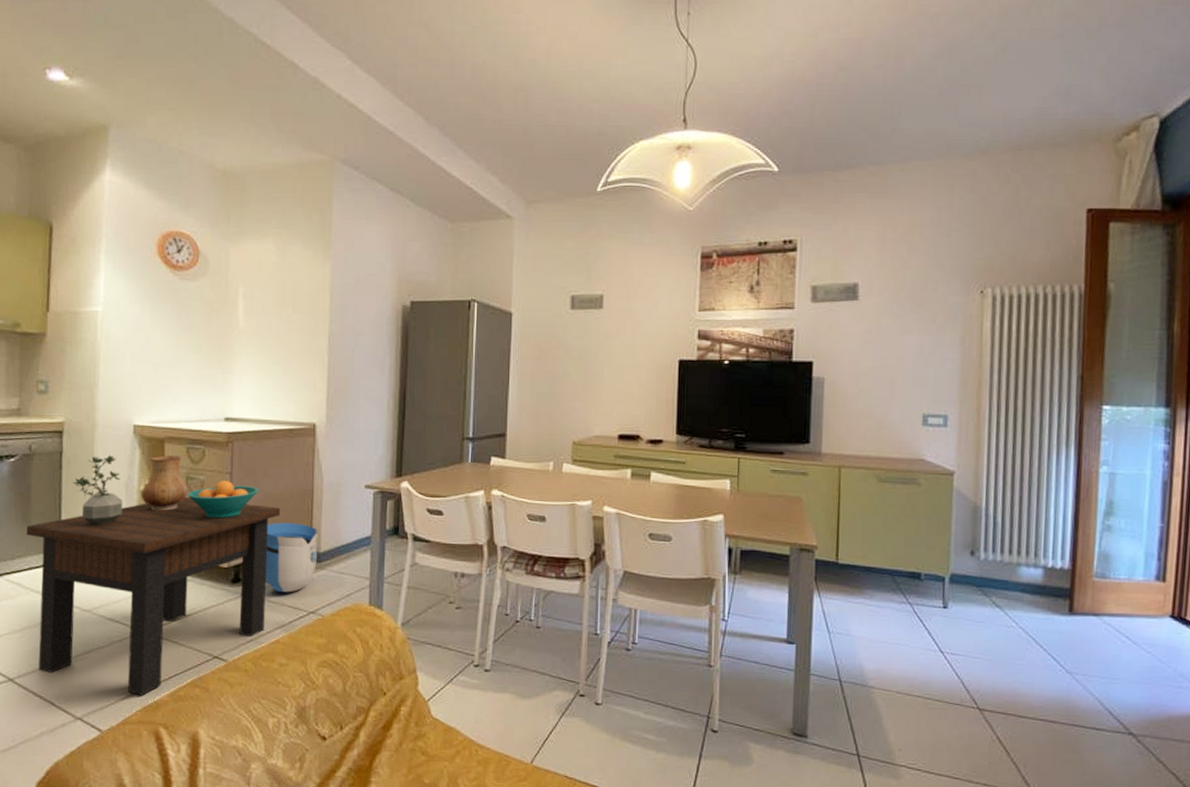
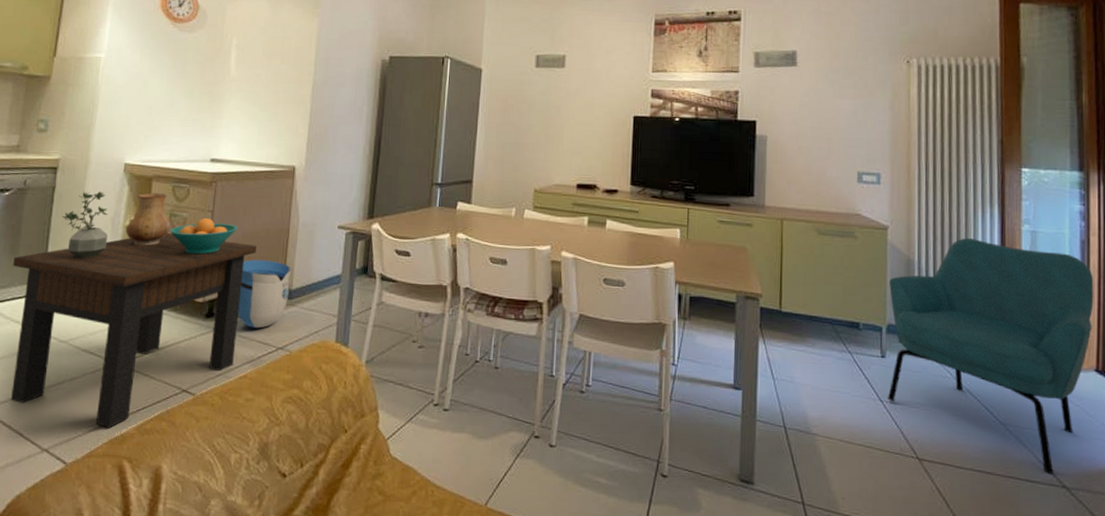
armchair: none [949,482,1175,721] -> present [888,238,1094,474]

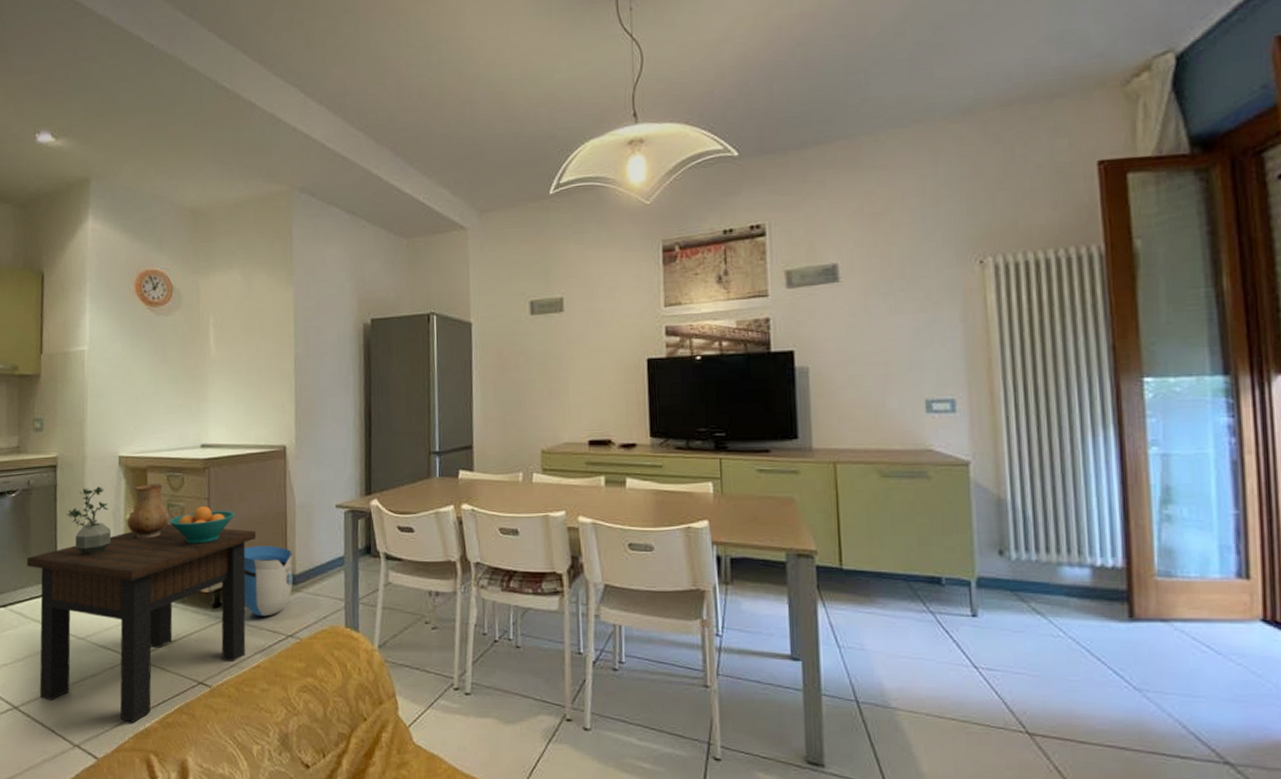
armchair: present [888,238,1094,474] -> none [976,469,1255,747]

